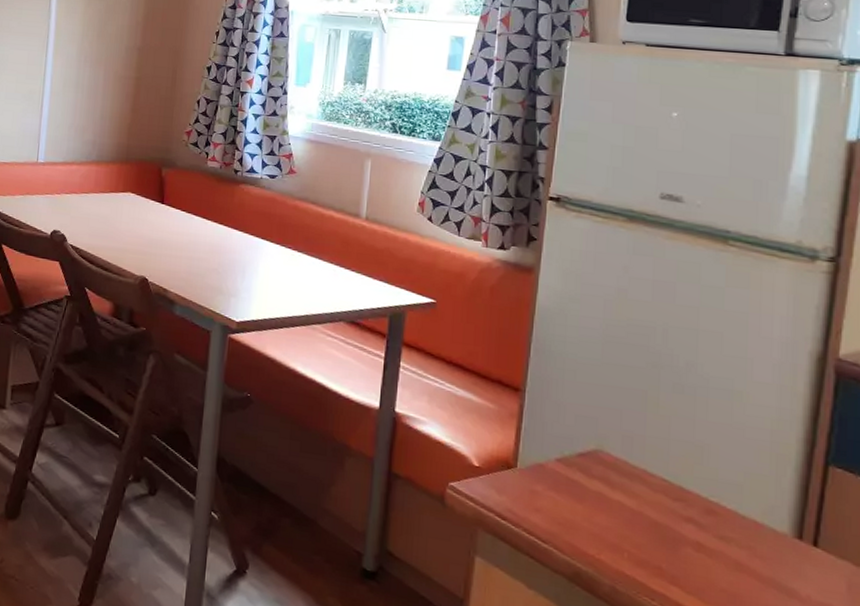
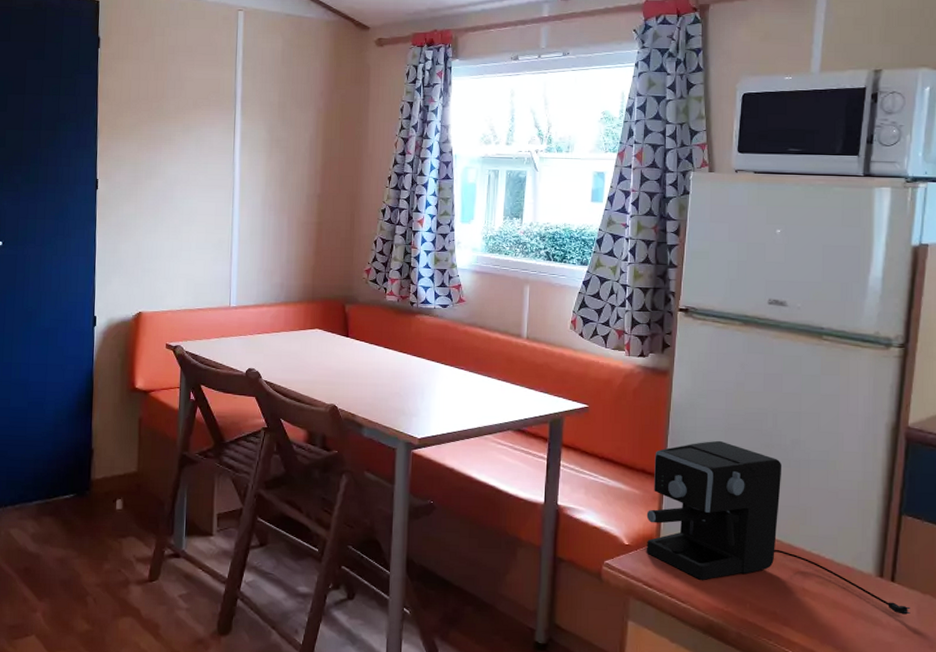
coffee maker: none [499,354,839,590] -> present [646,440,911,615]

